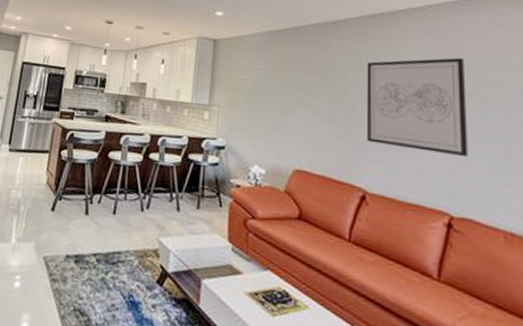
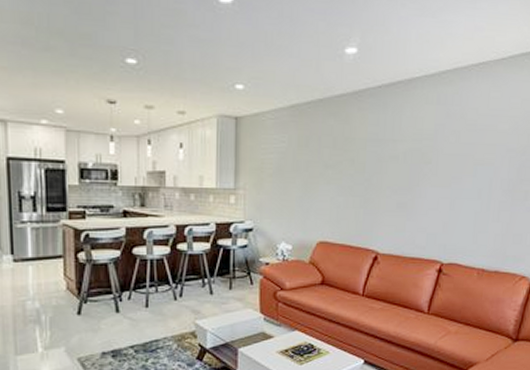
wall art: present [366,57,468,158] -> none [380,123,465,214]

